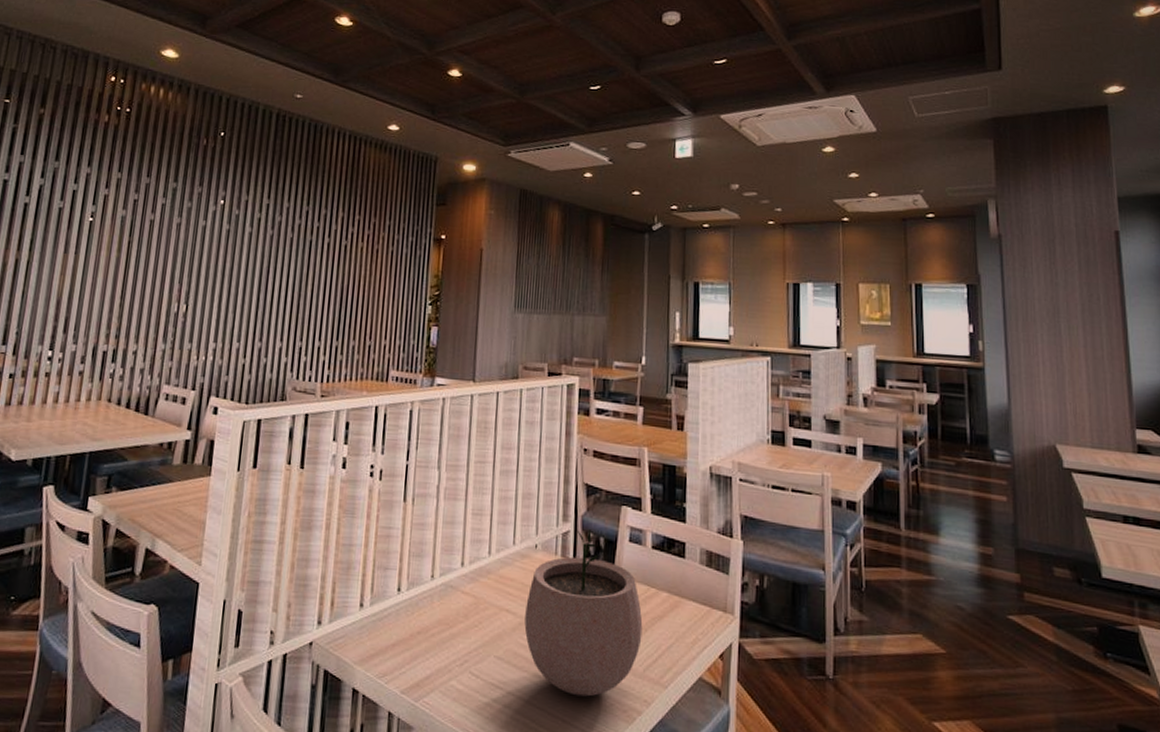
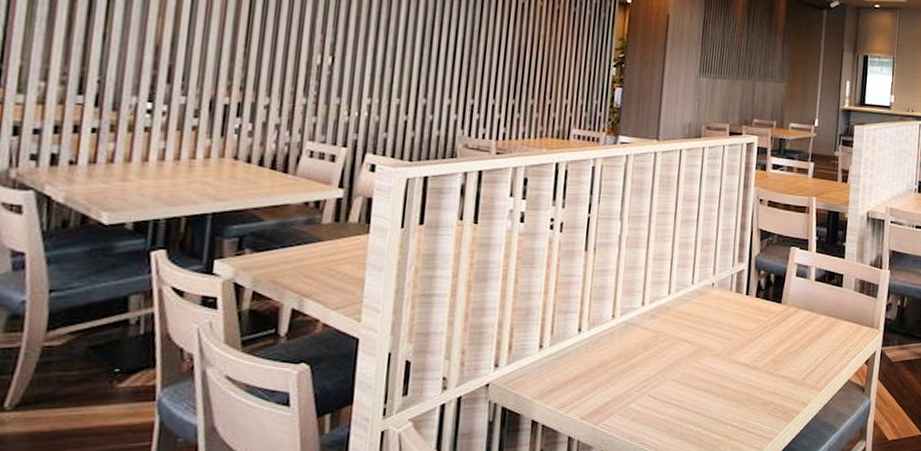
plant pot: present [524,529,643,697] -> none [700,268,804,405]

